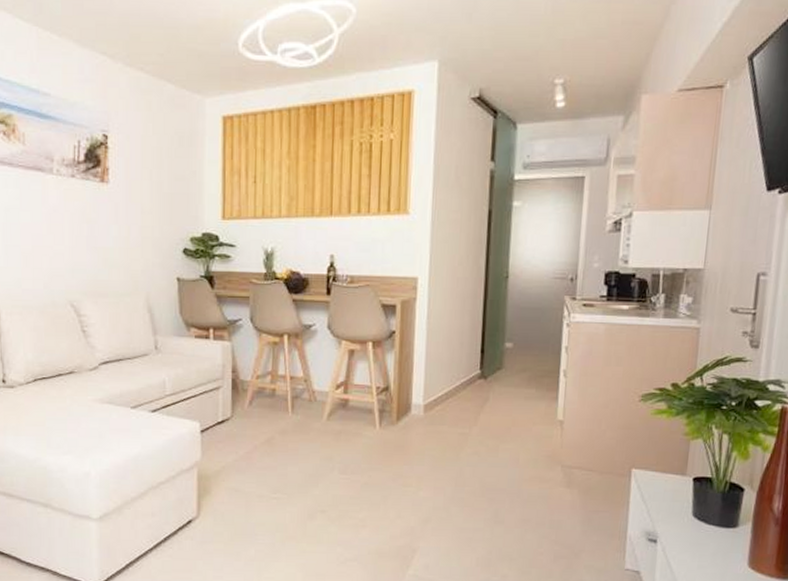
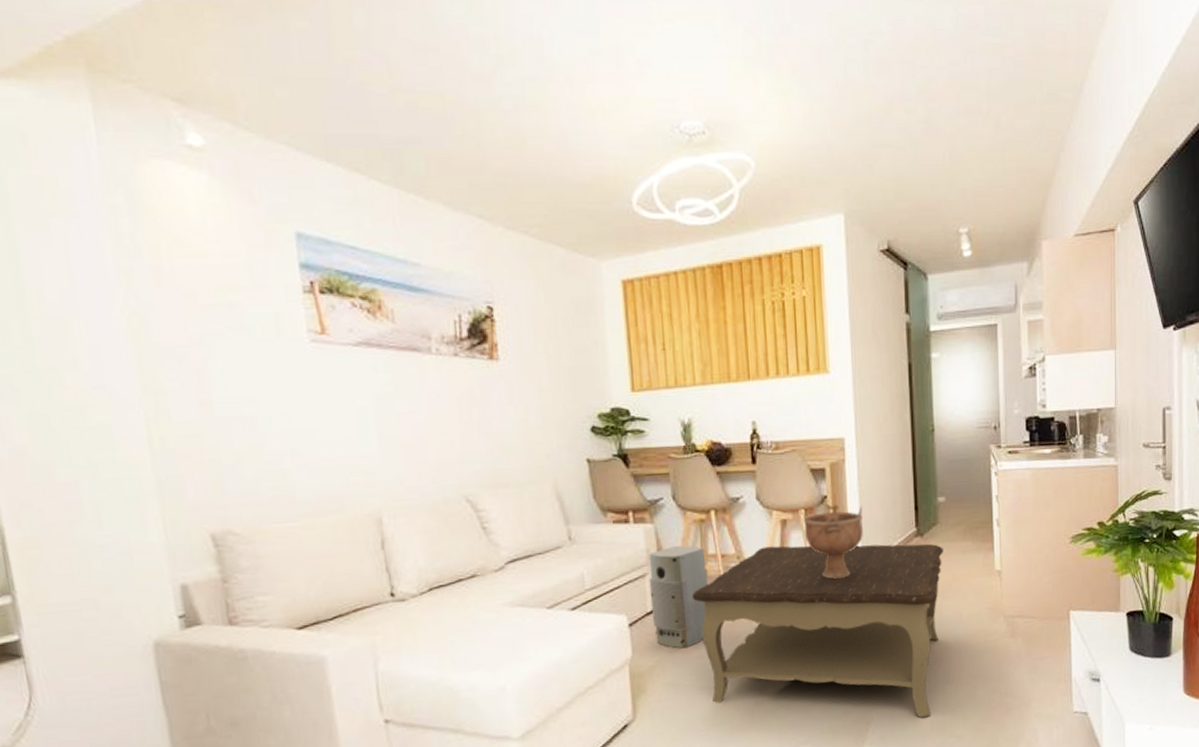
air purifier: none [222,363,276,458] -> present [648,545,708,649]
coffee table: none [260,373,506,553] -> present [692,543,943,718]
decorative bowl: none [368,339,429,410] -> present [800,504,863,579]

